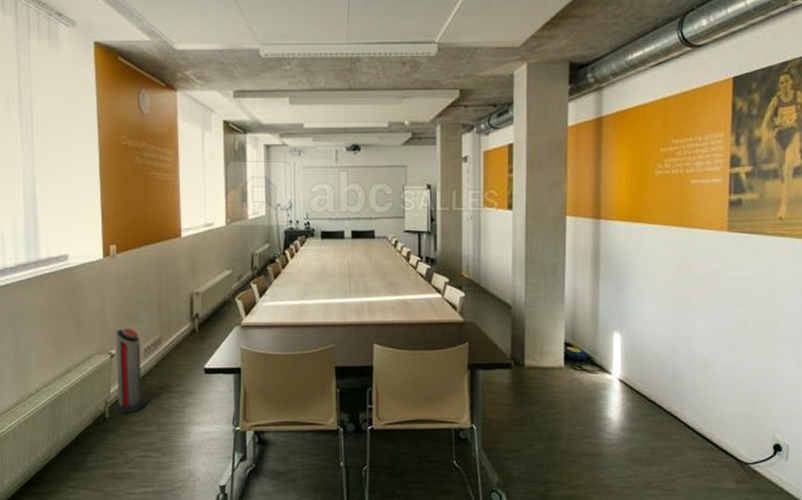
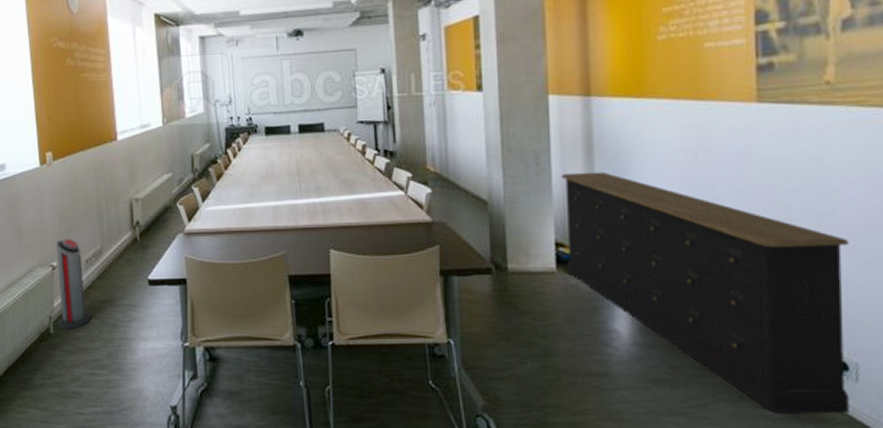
storage cabinet: none [572,283,788,486] -> present [560,171,849,414]

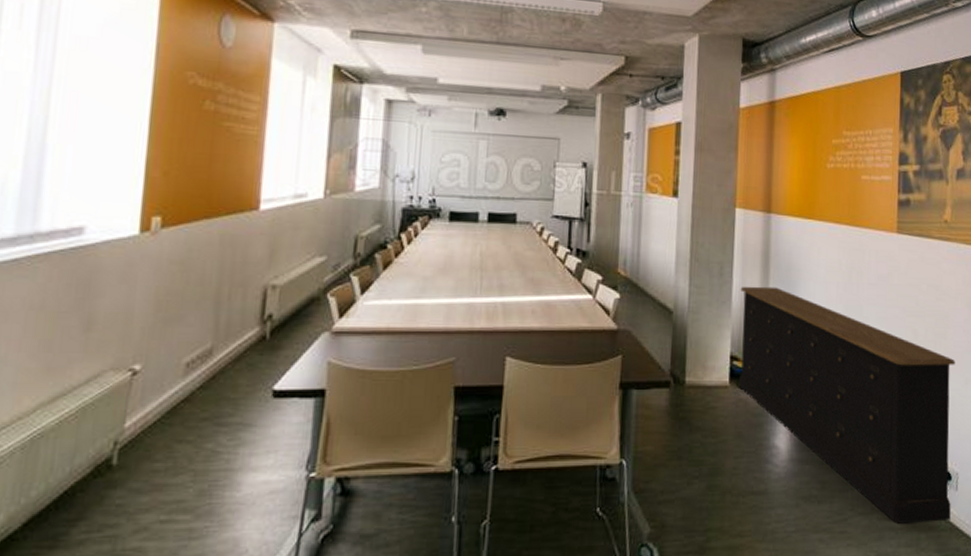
air purifier: present [56,239,91,329] -> none [126,334,182,459]

